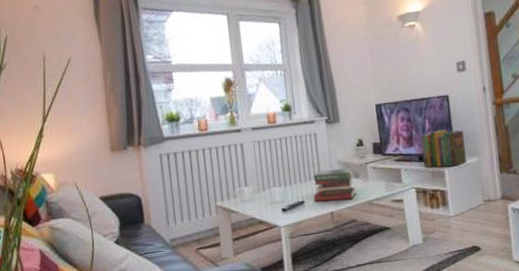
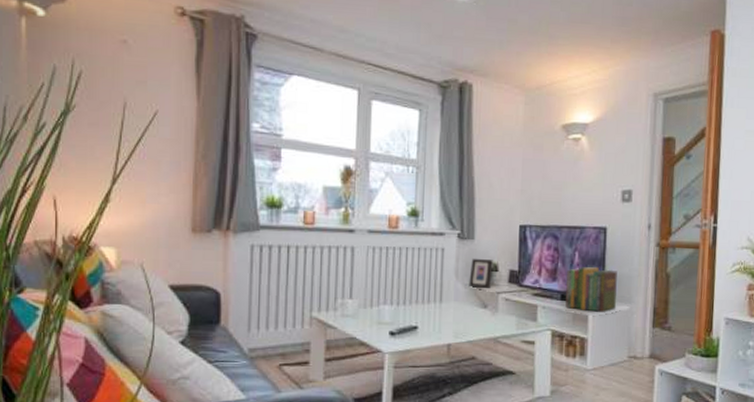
books: present [313,168,356,202] -> none [429,293,481,333]
picture frame: none [340,137,359,162] -> present [468,258,493,288]

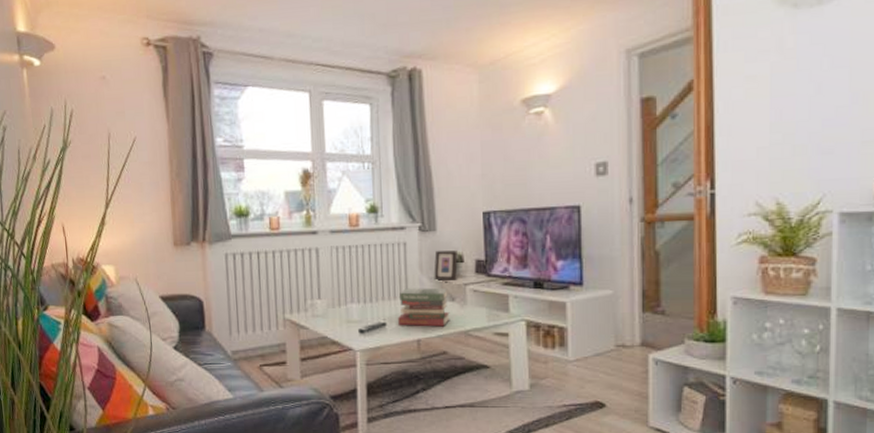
books: none [429,293,481,333] -> present [397,288,450,327]
books: present [565,266,617,313] -> none [539,249,597,300]

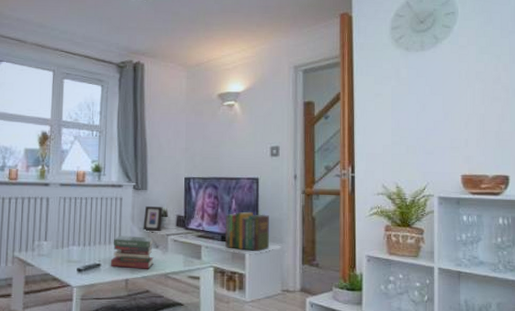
books: none [539,249,597,300] -> present [225,211,269,252]

